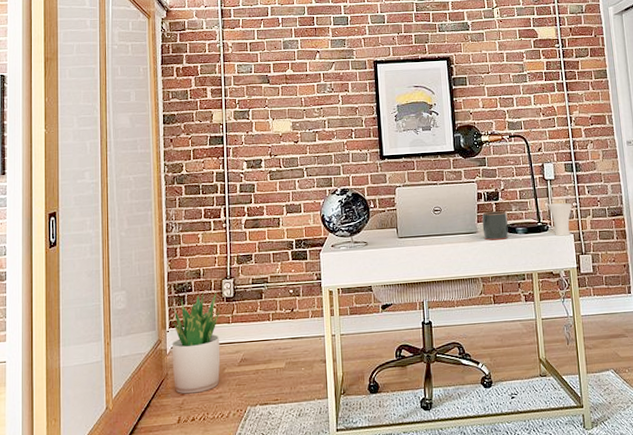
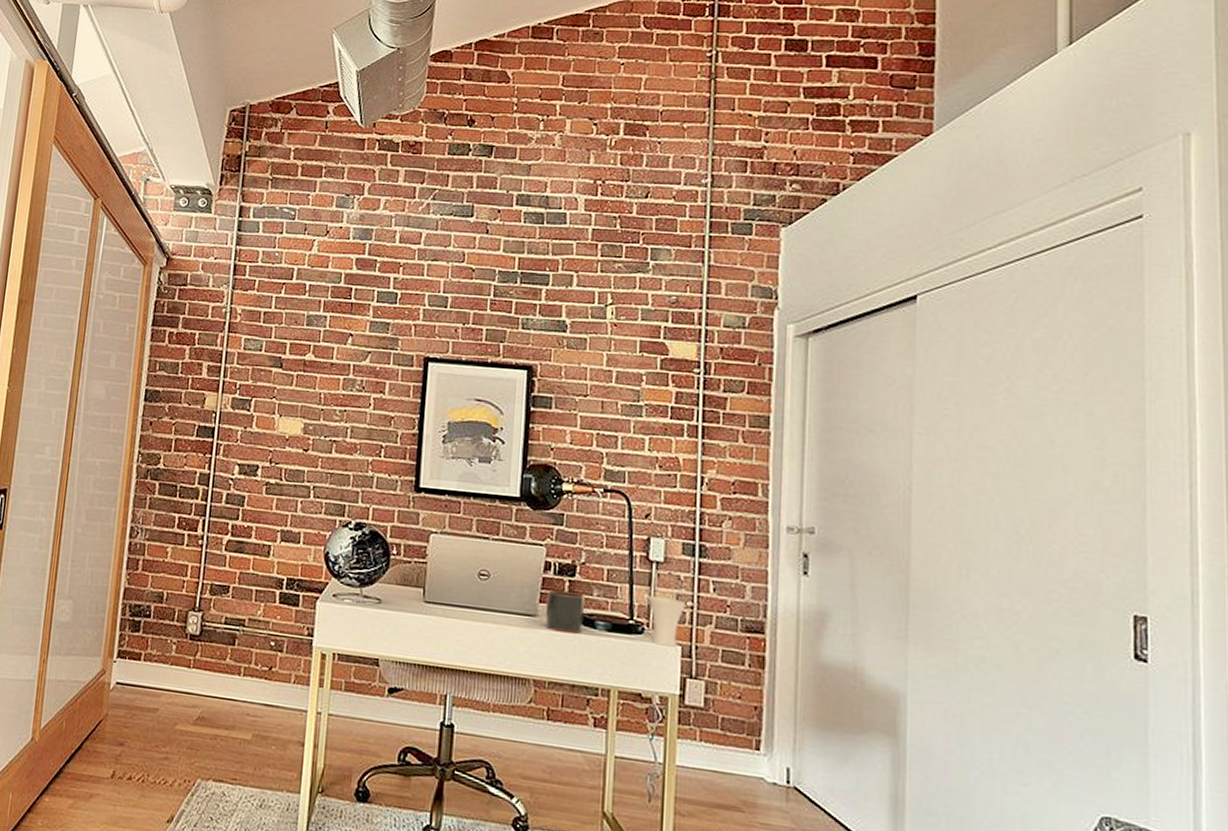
planter: present [172,291,221,394] -> none [113,622,181,747]

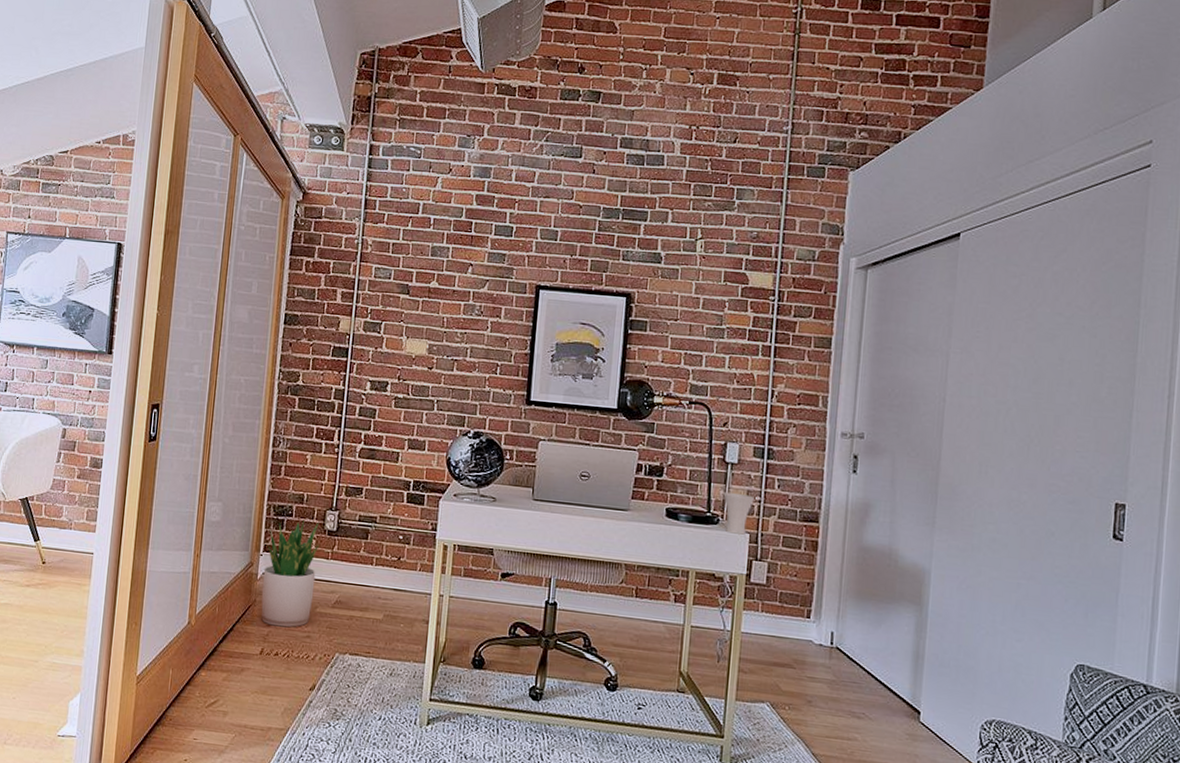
planter: none [113,622,181,747] -> present [261,520,320,628]
mug: present [545,589,586,635] -> none [636,487,671,526]

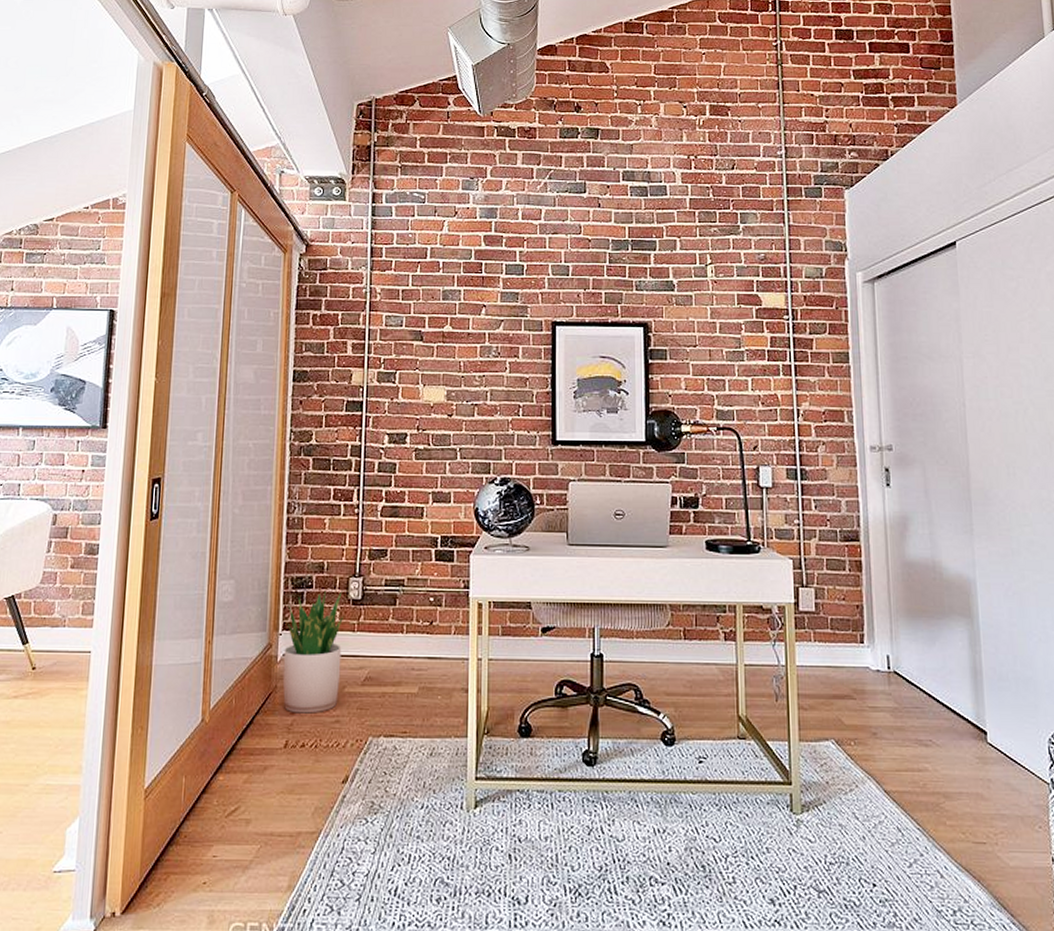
cup: present [723,492,754,535] -> none [761,519,793,561]

